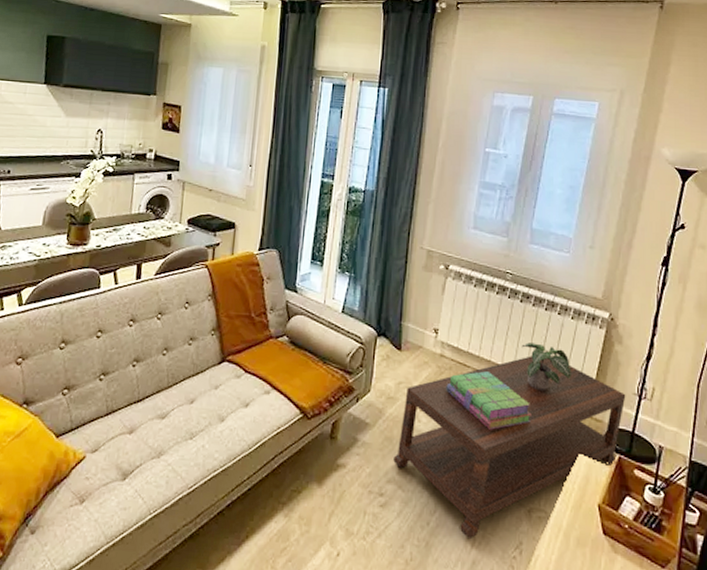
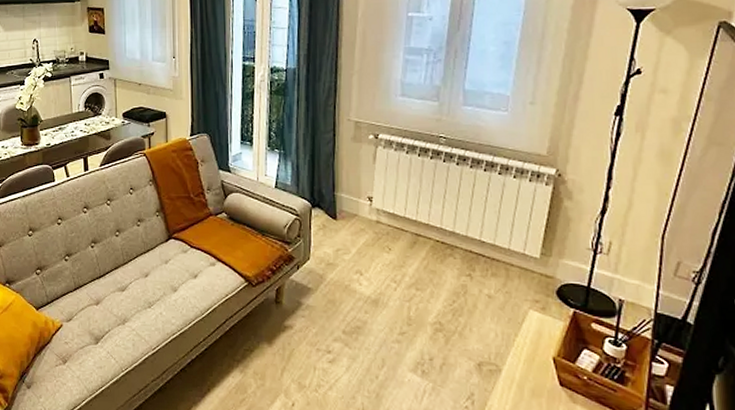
coffee table: present [393,356,626,538] -> none [338,216,579,390]
stack of books: present [446,371,532,430] -> none [385,235,476,290]
potted plant: present [521,342,571,392] -> none [461,204,517,251]

